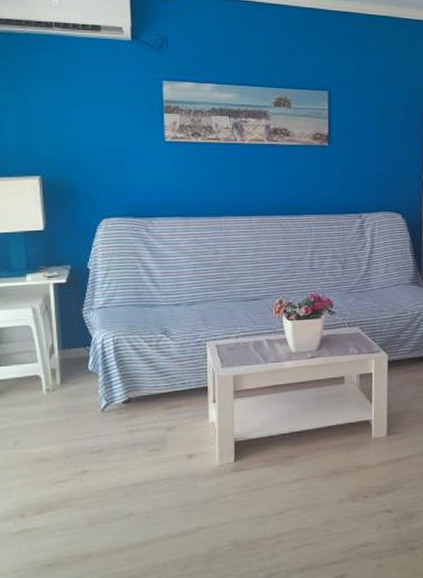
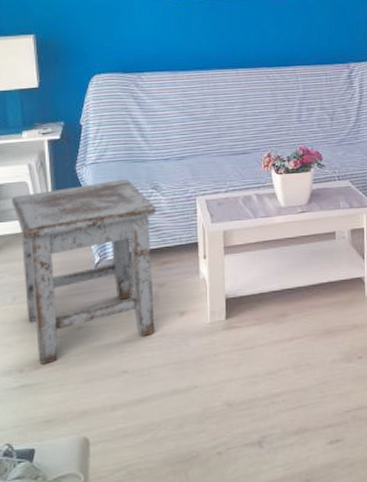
stool: none [14,324,166,509] -> present [11,179,157,364]

